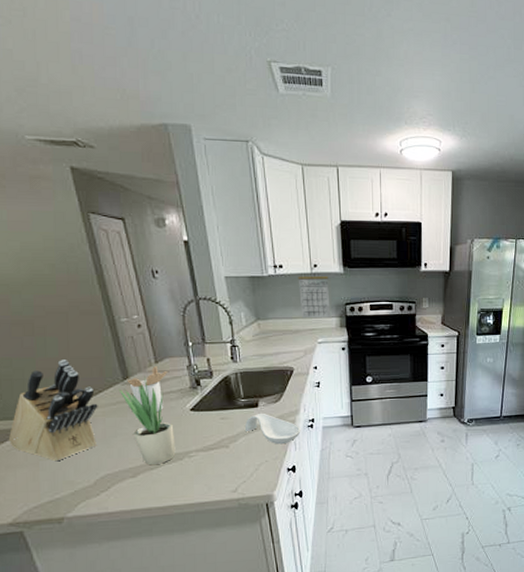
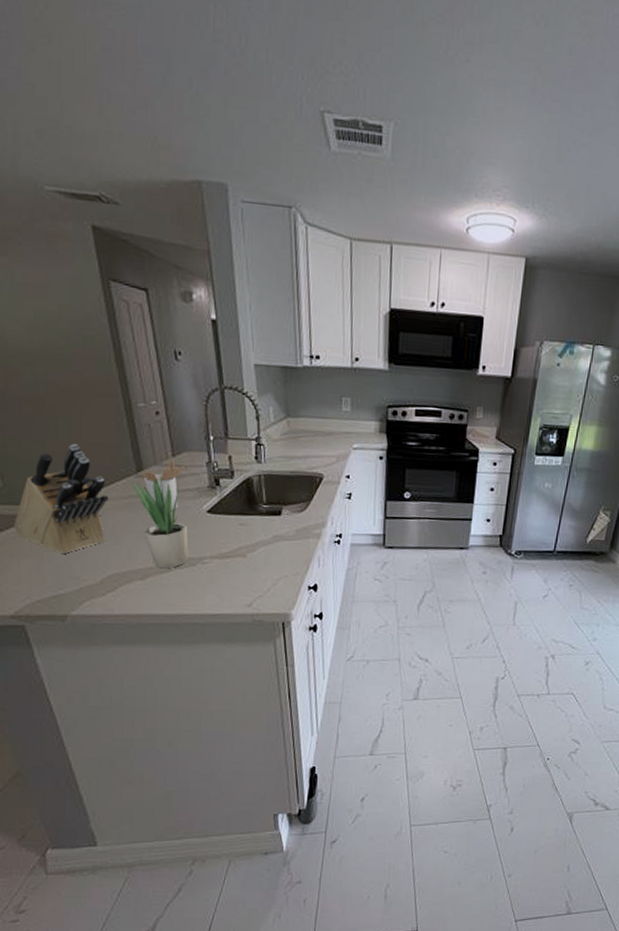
spoon rest: present [244,413,301,445] -> none [264,522,326,560]
calendar: present [298,276,330,319] -> none [336,370,371,421]

